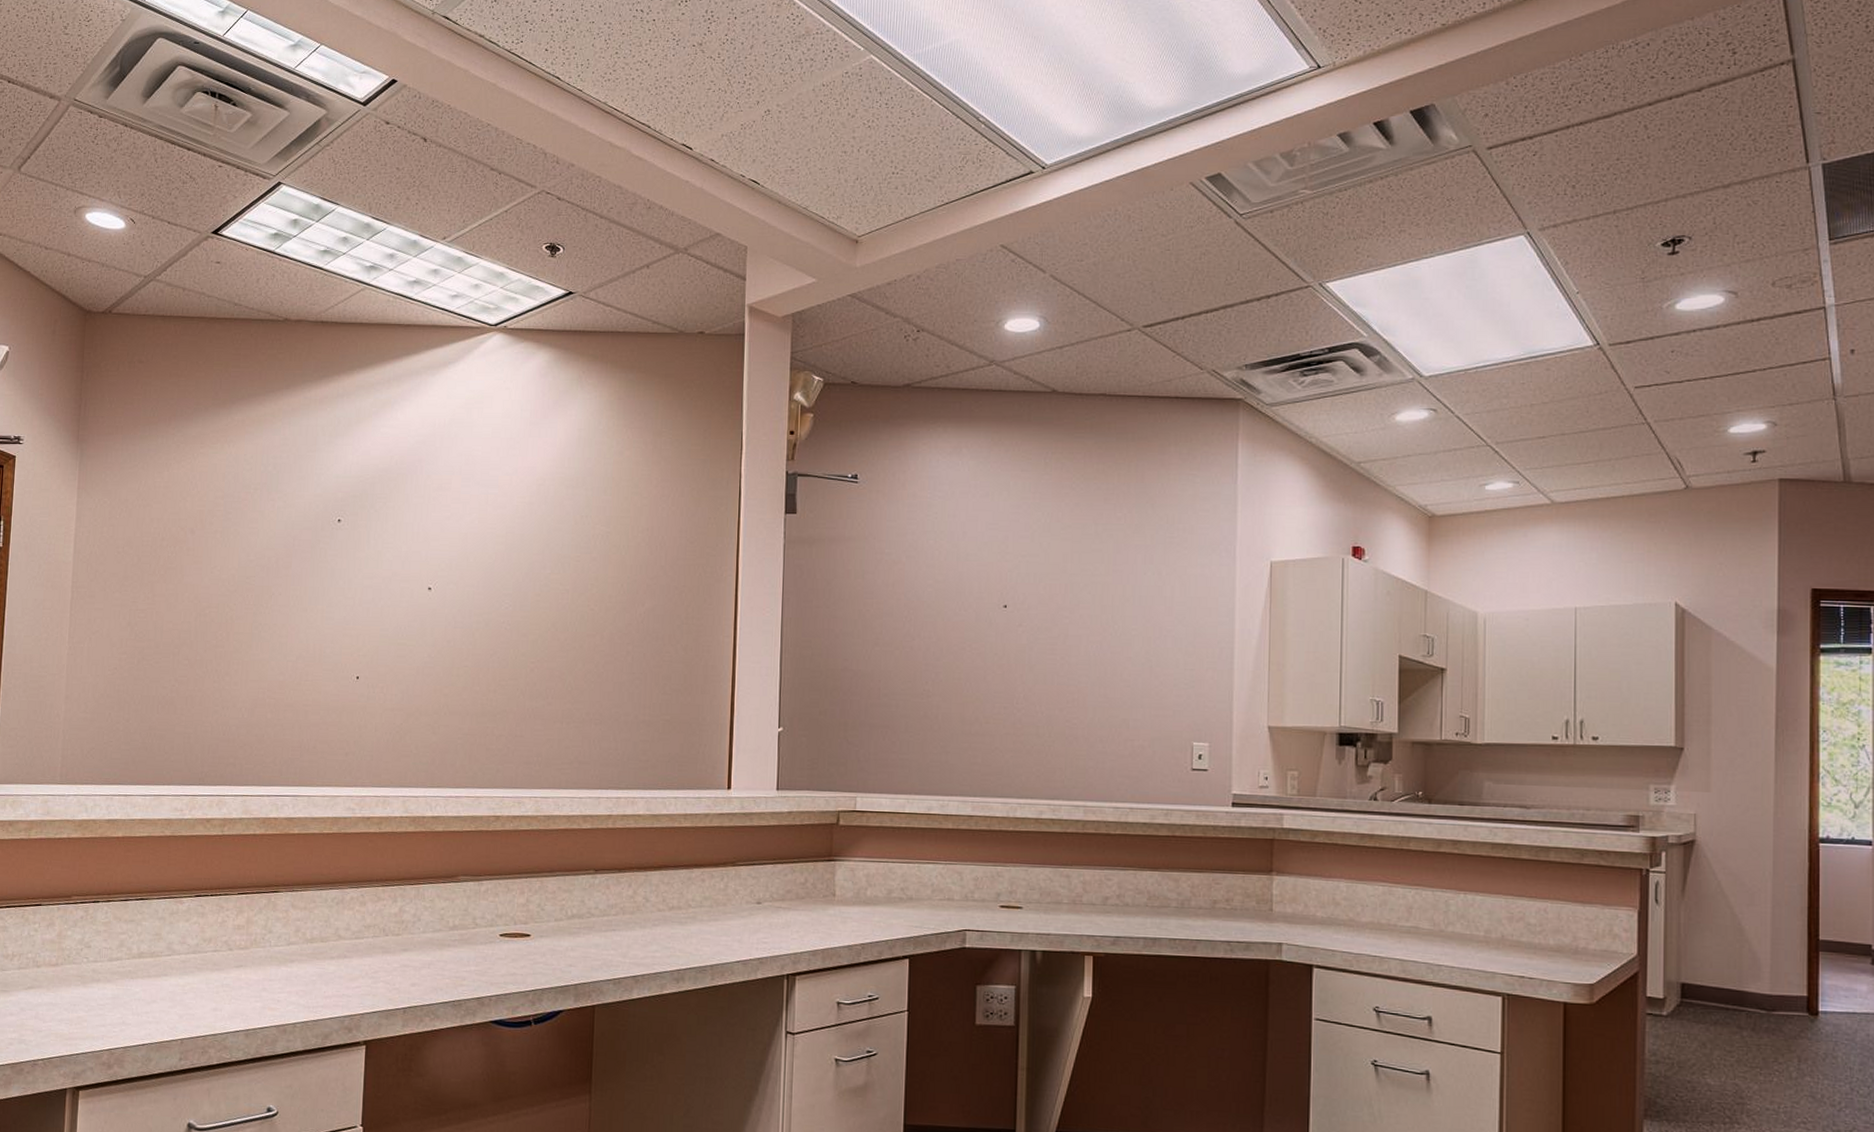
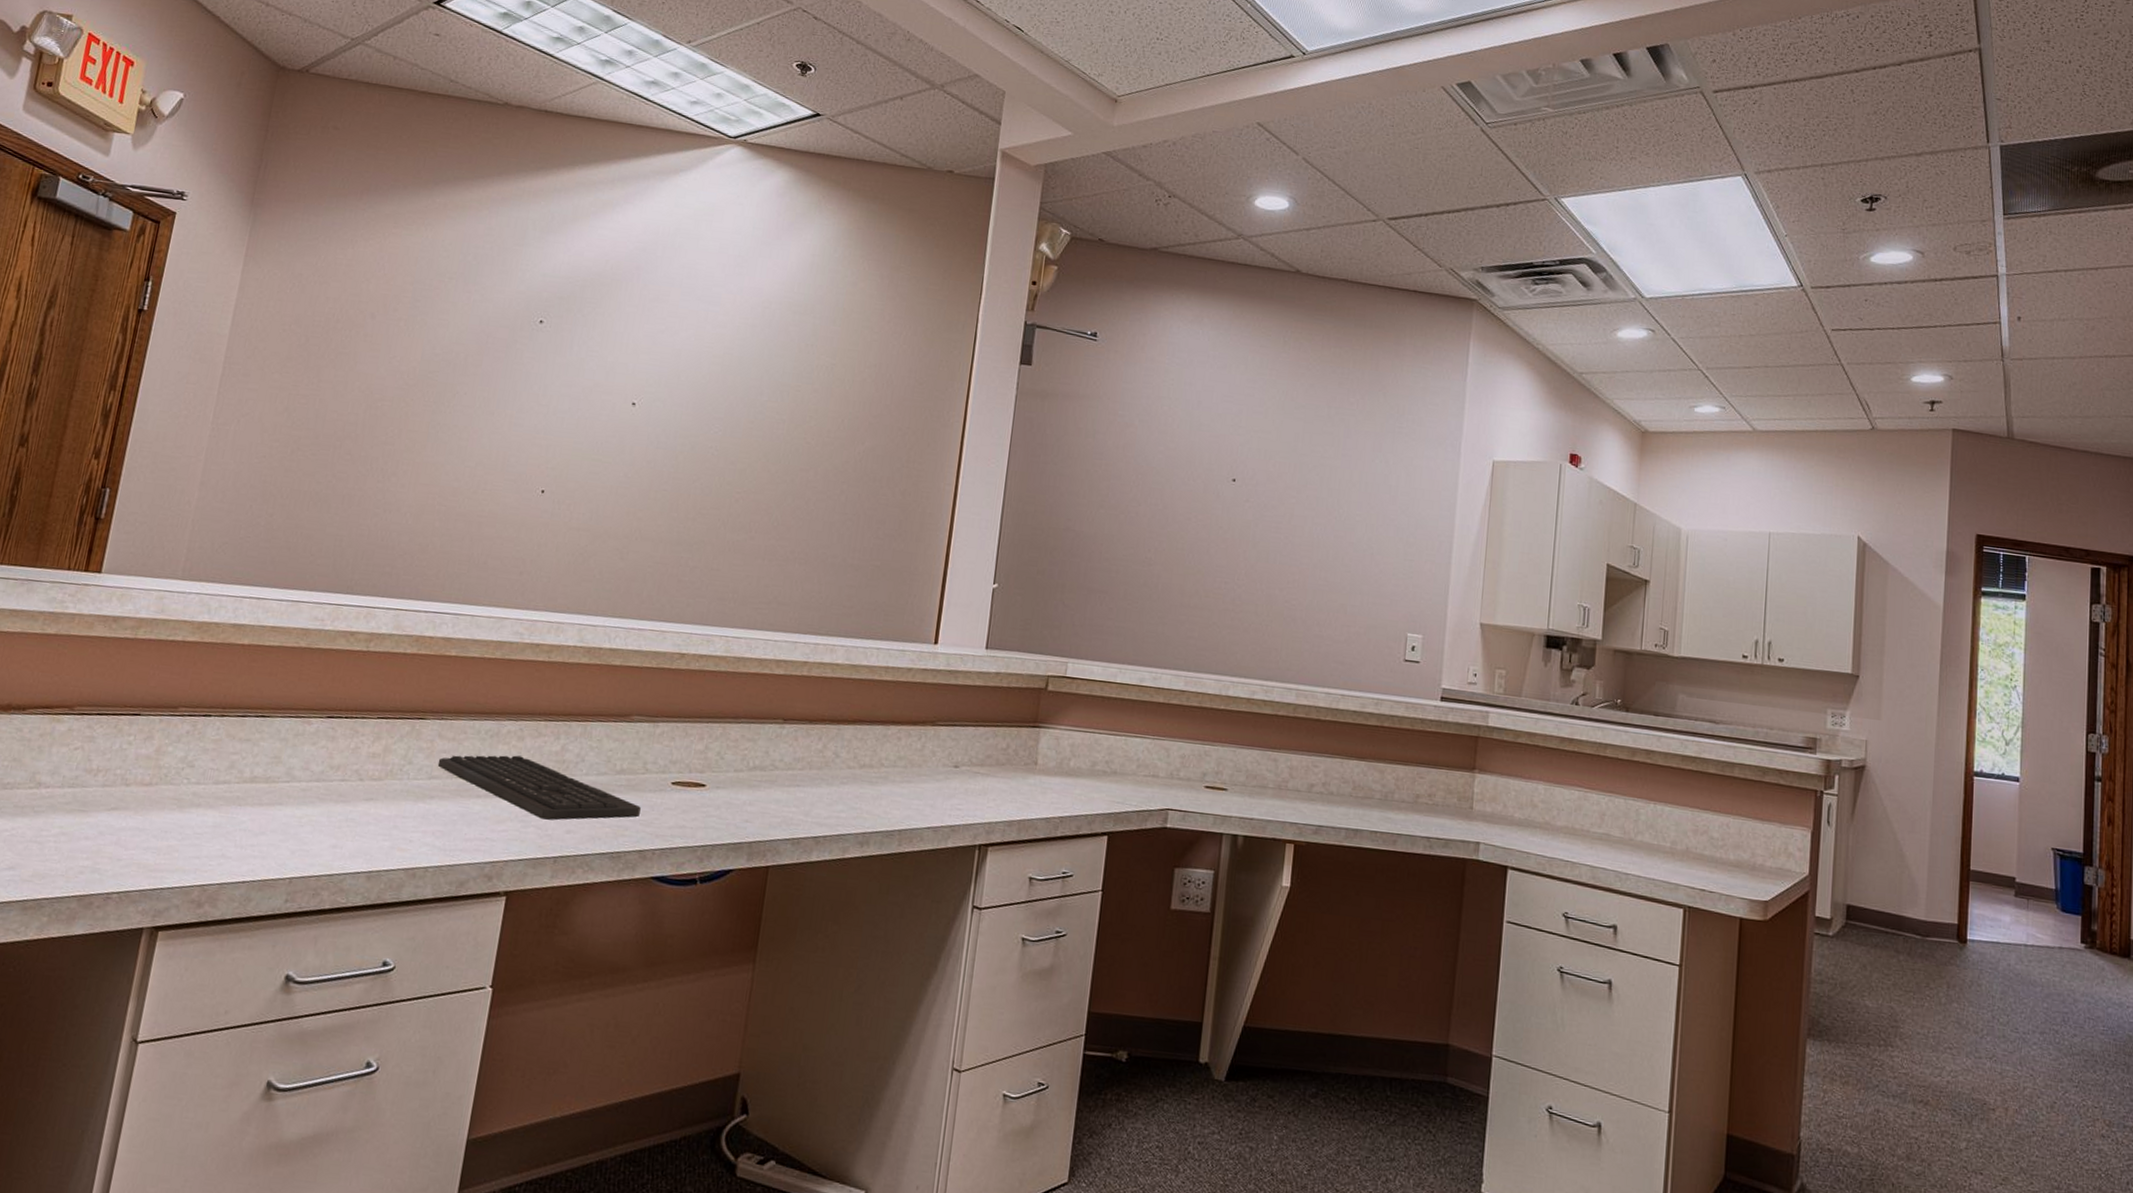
computer keyboard: none [294,919,475,975] -> present [437,755,641,820]

